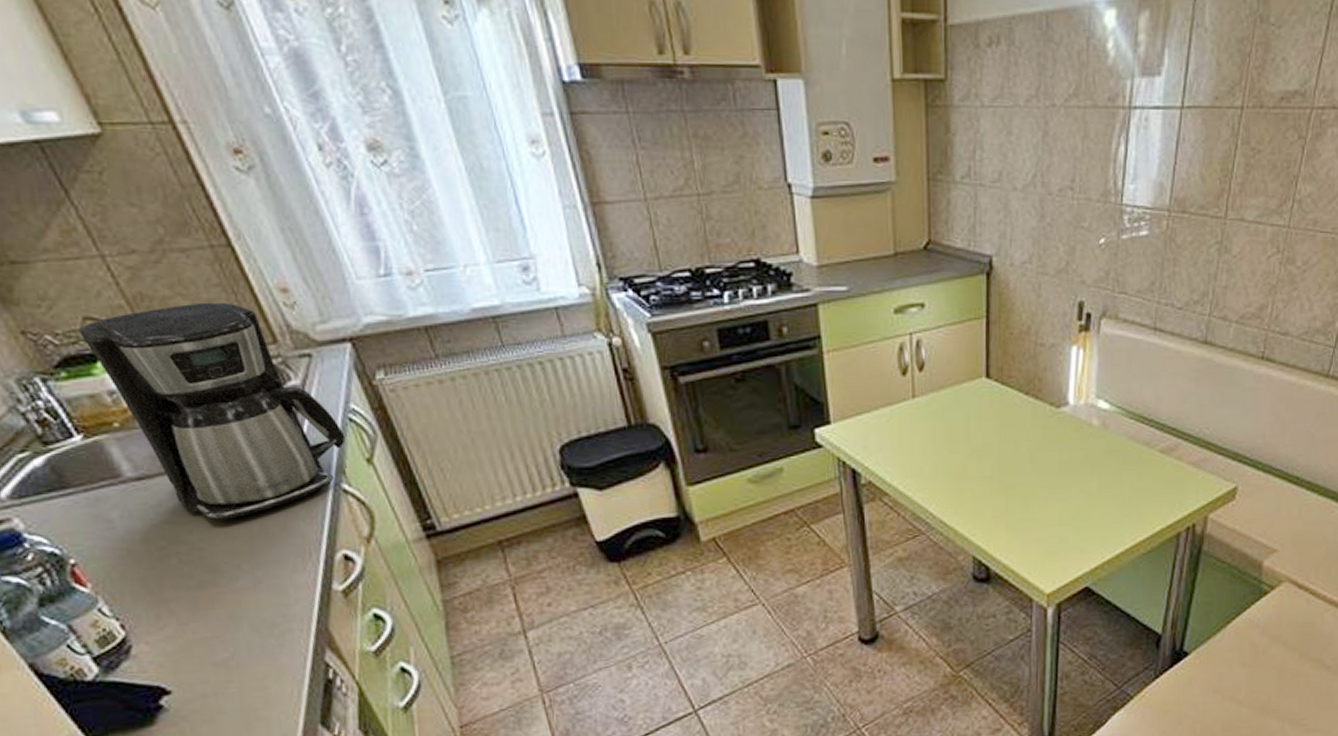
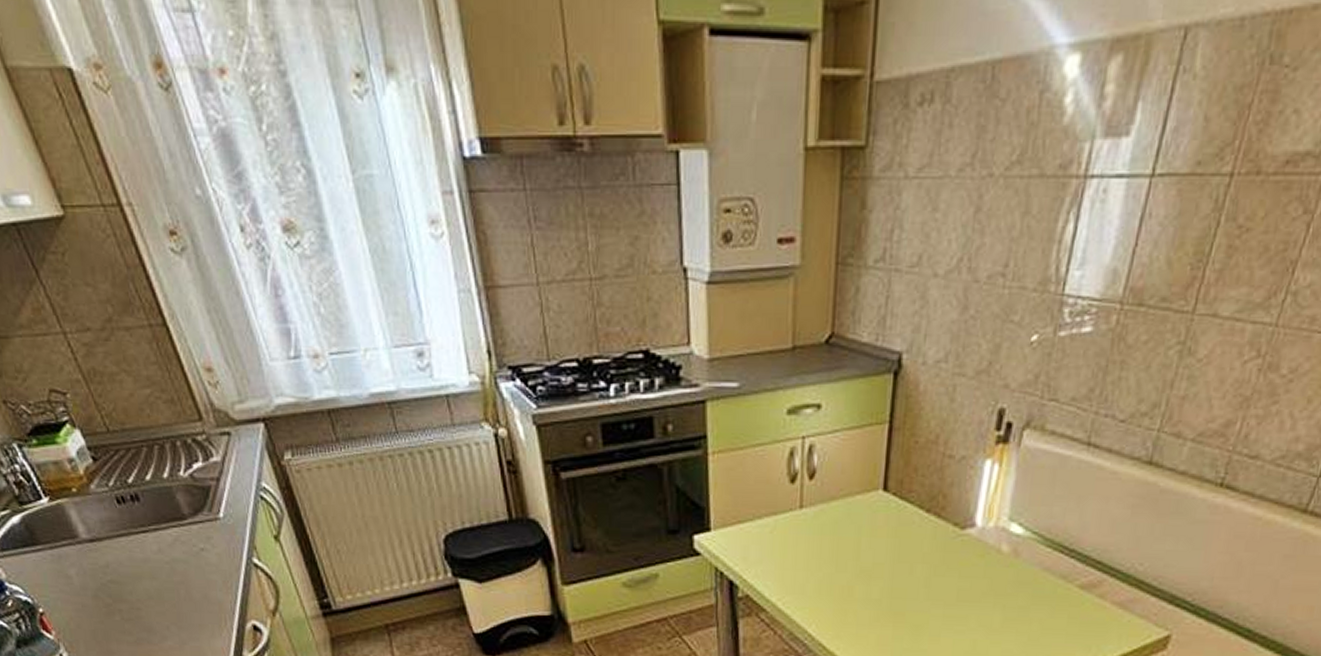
coffee maker: present [79,302,346,521] -> none [46,379,257,585]

